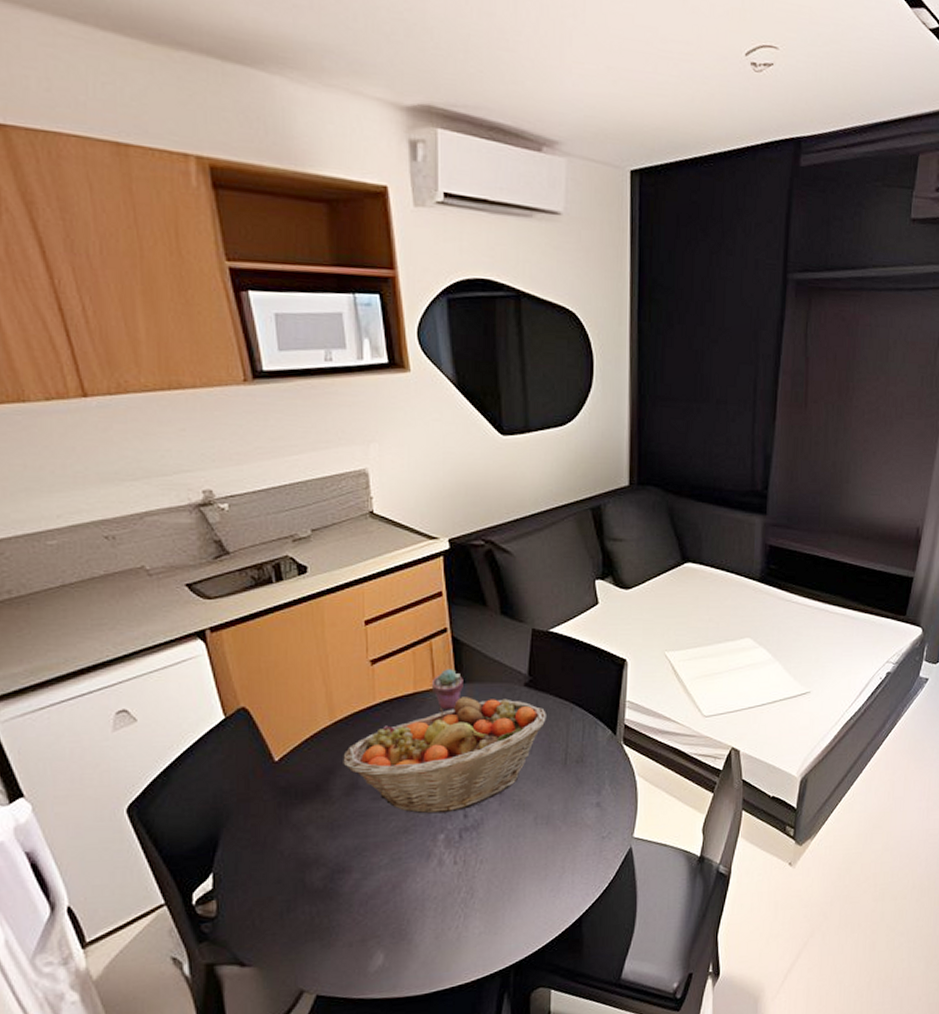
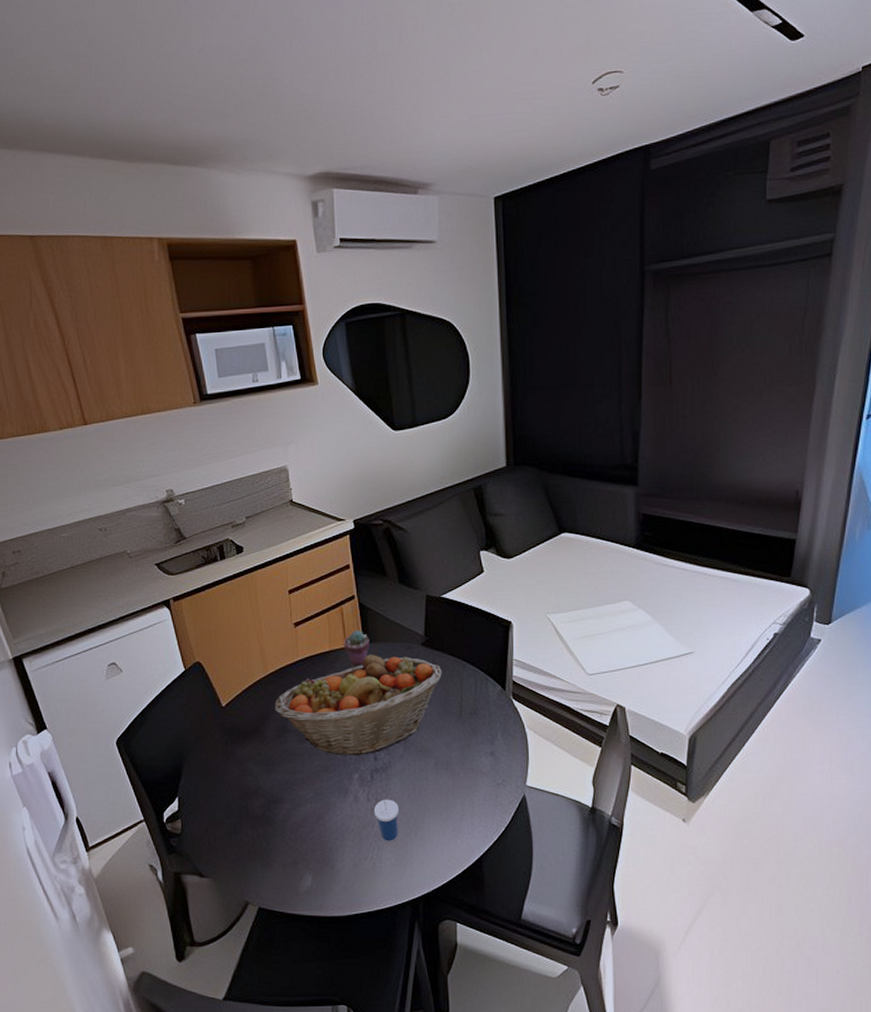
cup: none [461,860,490,909] -> present [373,799,399,843]

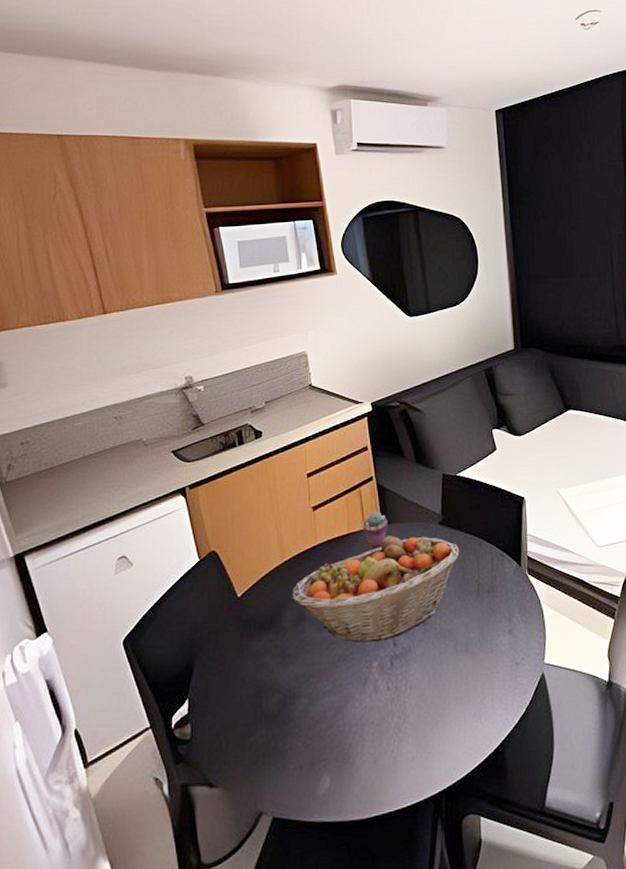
cup: present [373,799,399,843] -> none [393,686,419,734]

